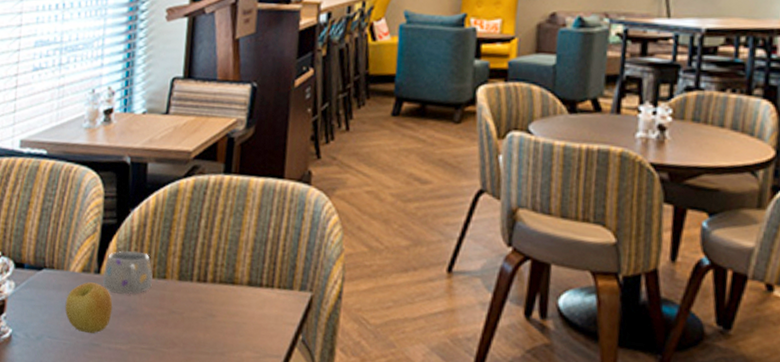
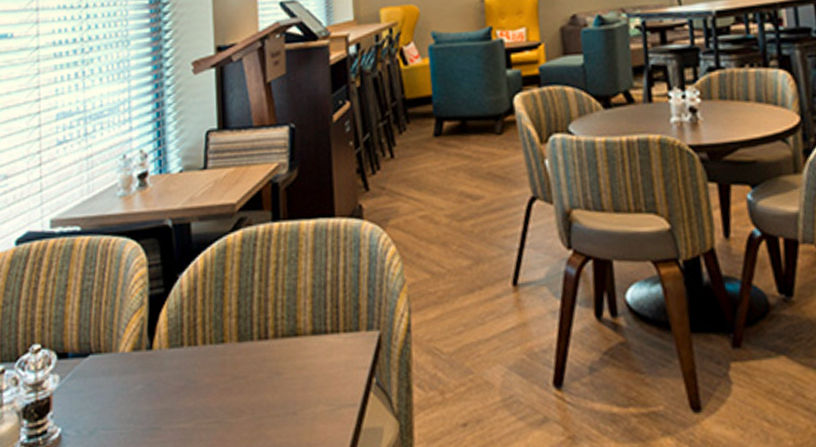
apple: present [65,282,113,334] -> none [117,360,170,417]
mug: present [103,251,153,295] -> none [155,318,210,368]

